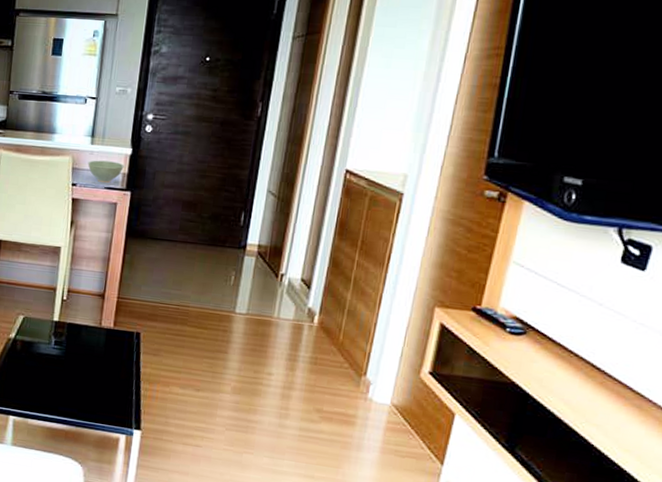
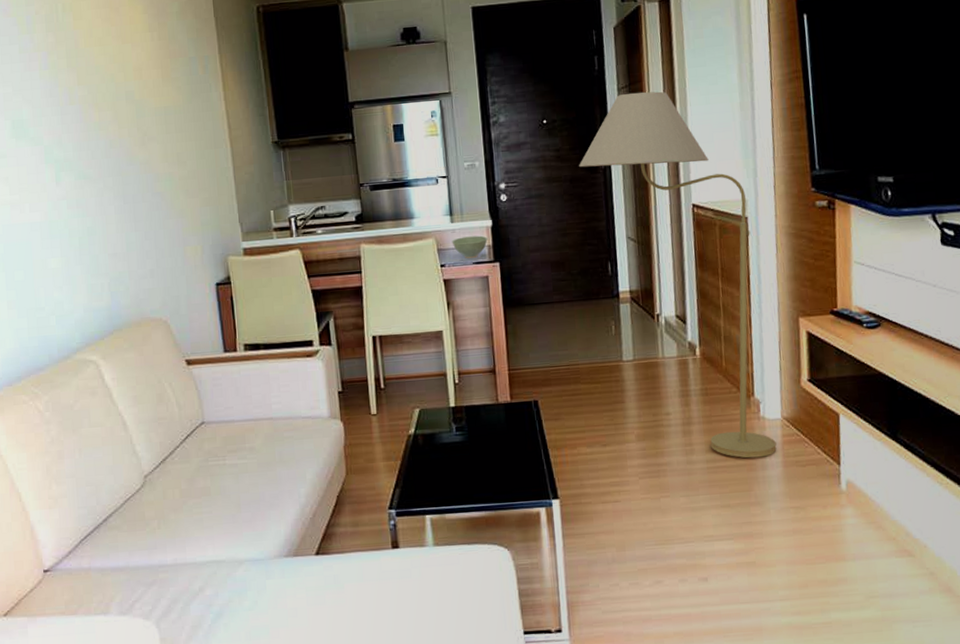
floor lamp: none [234,43,407,439] -> present [579,91,777,459]

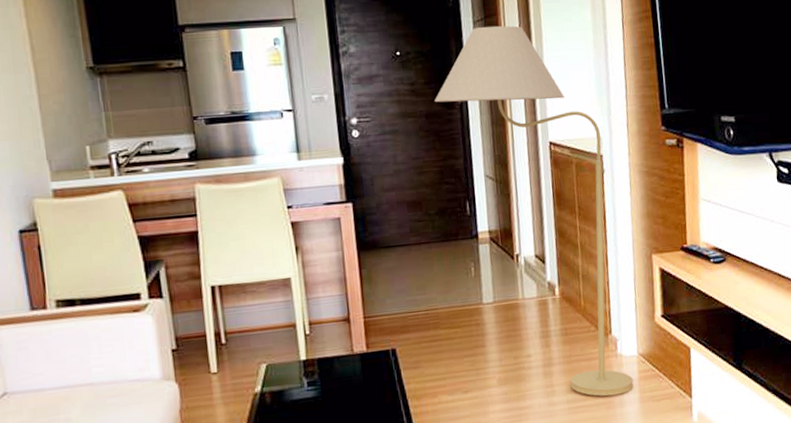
bowl: present [451,235,488,260] -> none [299,174,339,200]

